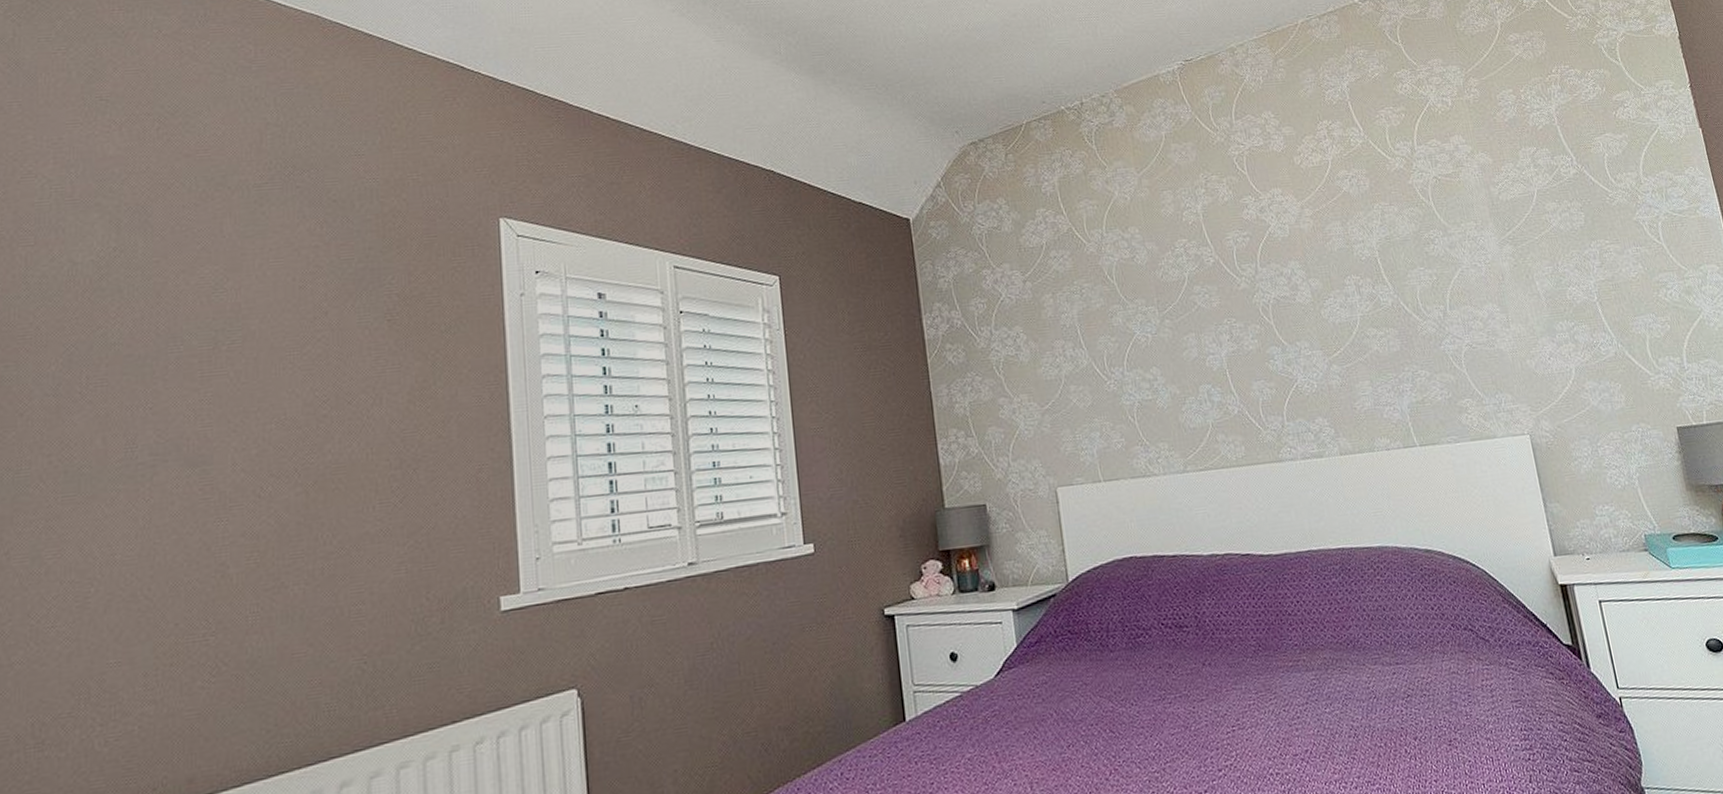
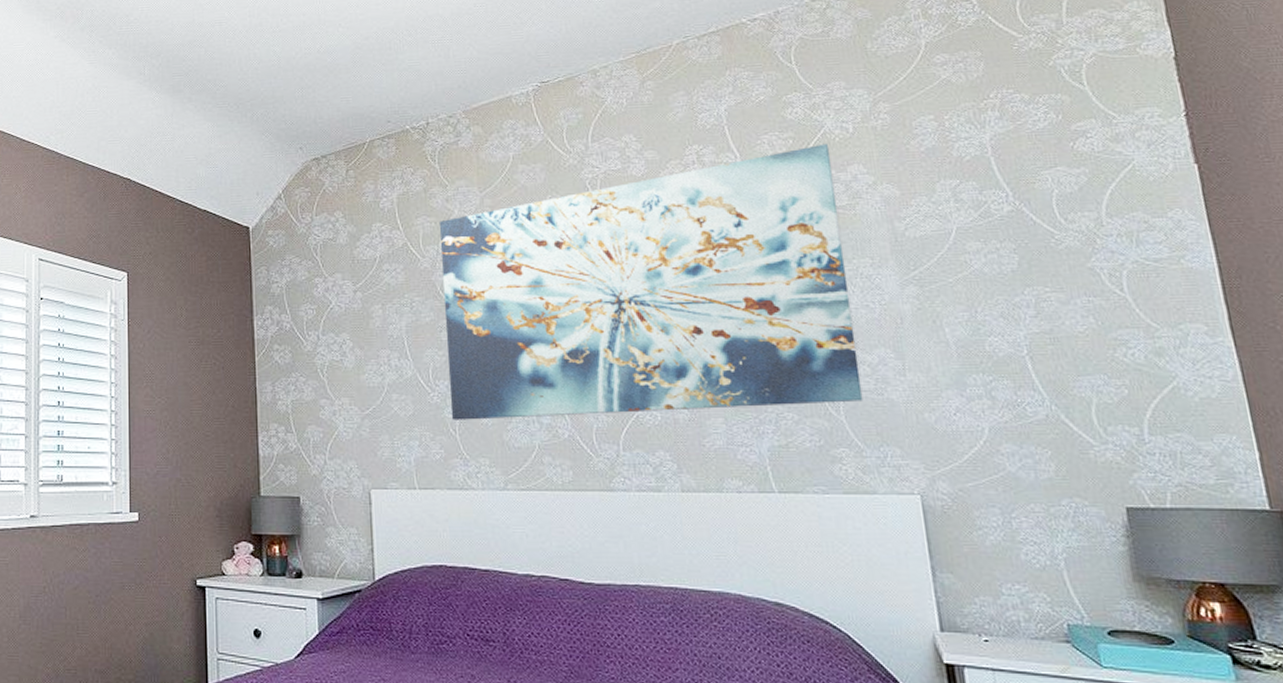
wall art: none [1102,116,1479,407] -> present [440,143,863,420]

